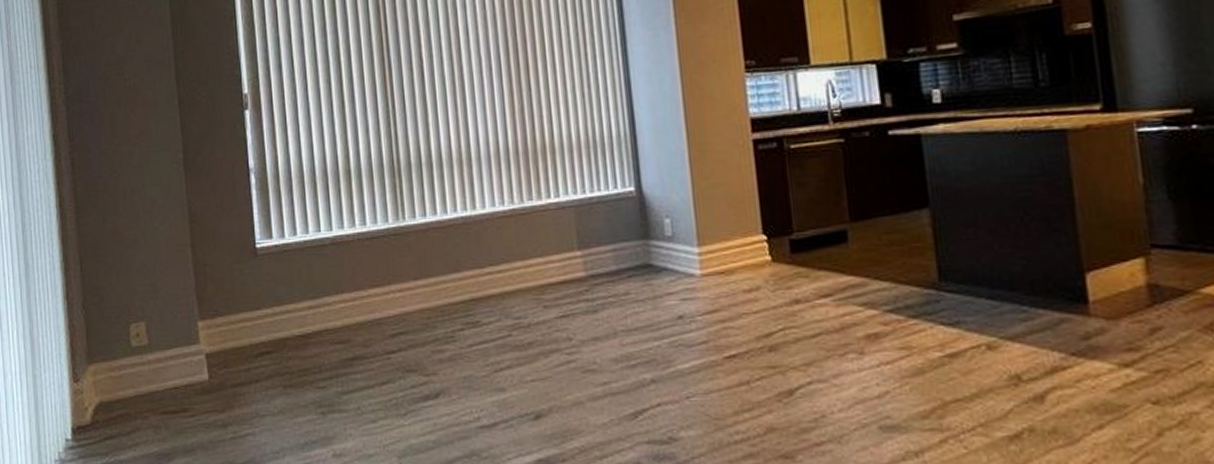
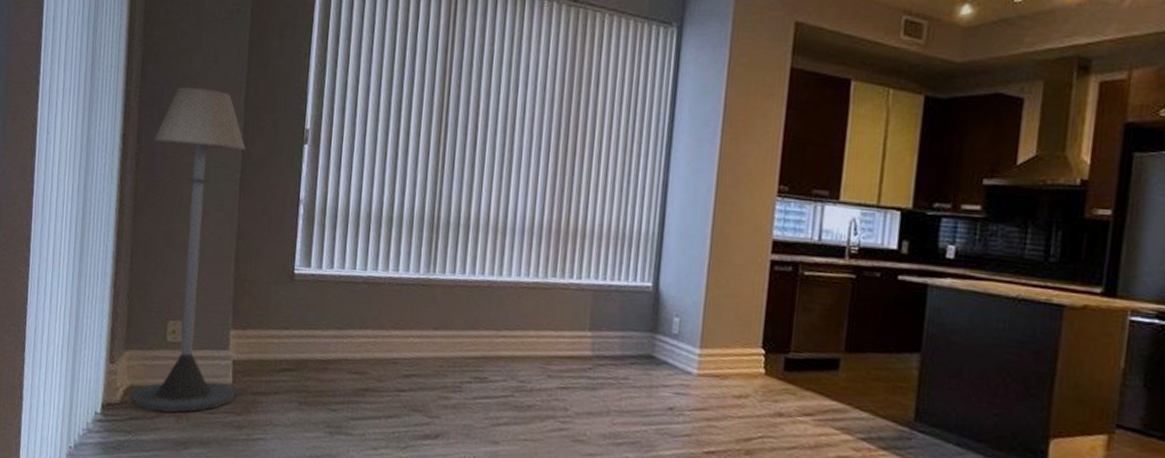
floor lamp: none [86,71,214,426] -> present [130,86,246,413]

